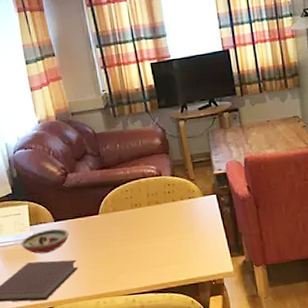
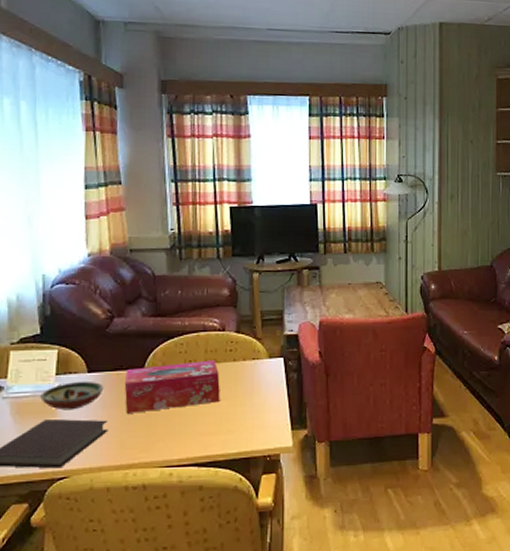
tissue box: none [84,202,166,253] -> present [124,360,220,413]

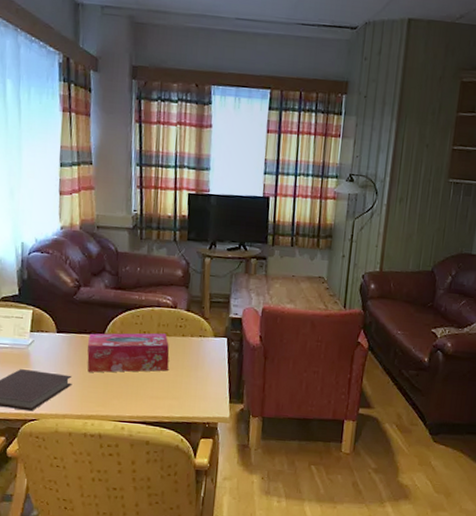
decorative bowl: present [40,381,104,410] -> none [17,339,70,364]

